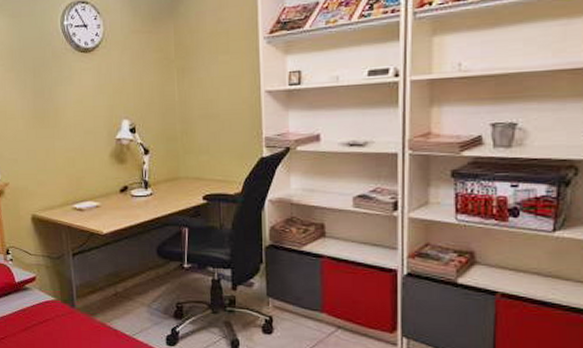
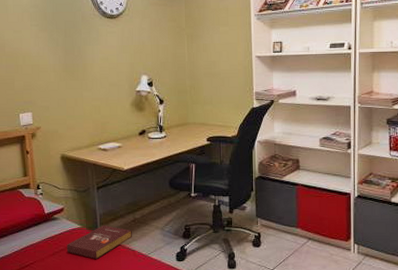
book: none [39,298,114,337] -> present [66,224,132,259]

